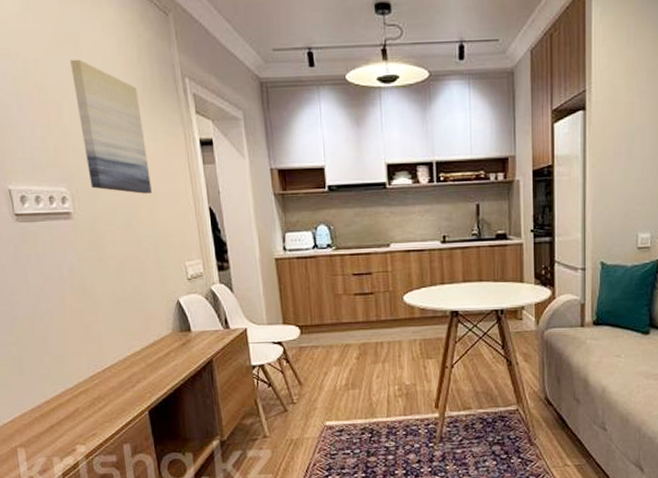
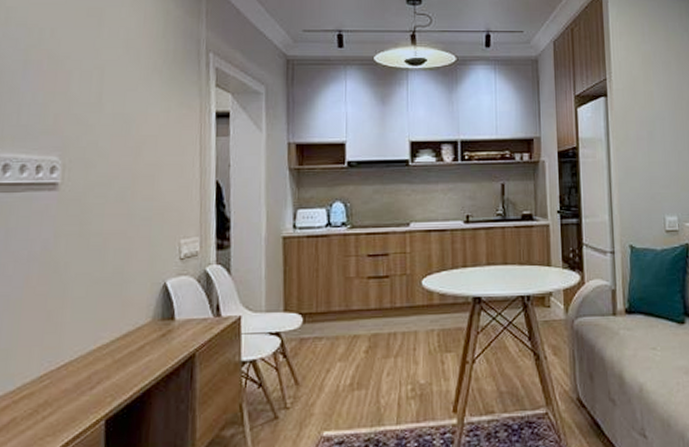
wall art: present [70,59,152,194] -> none [87,30,158,165]

